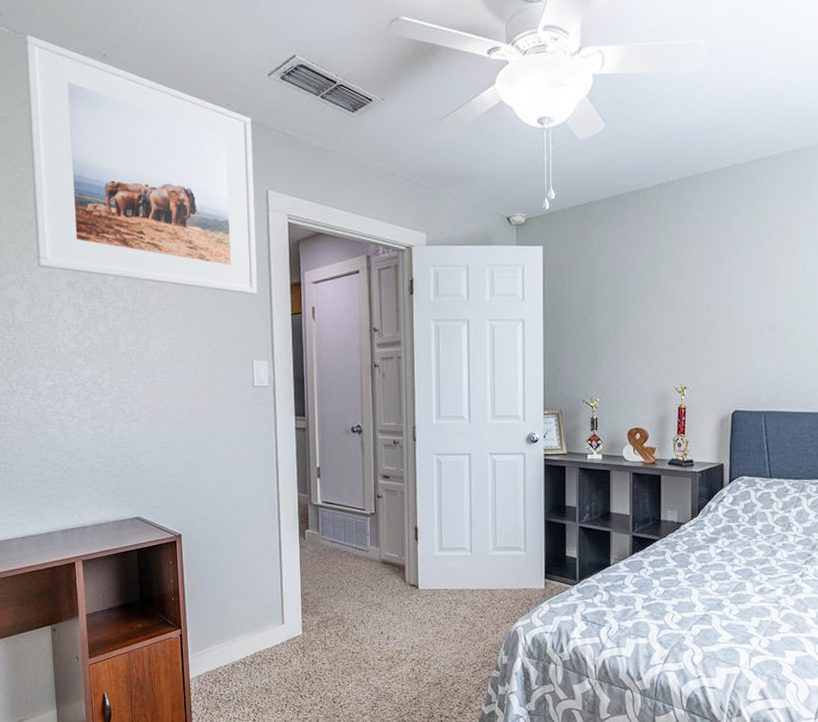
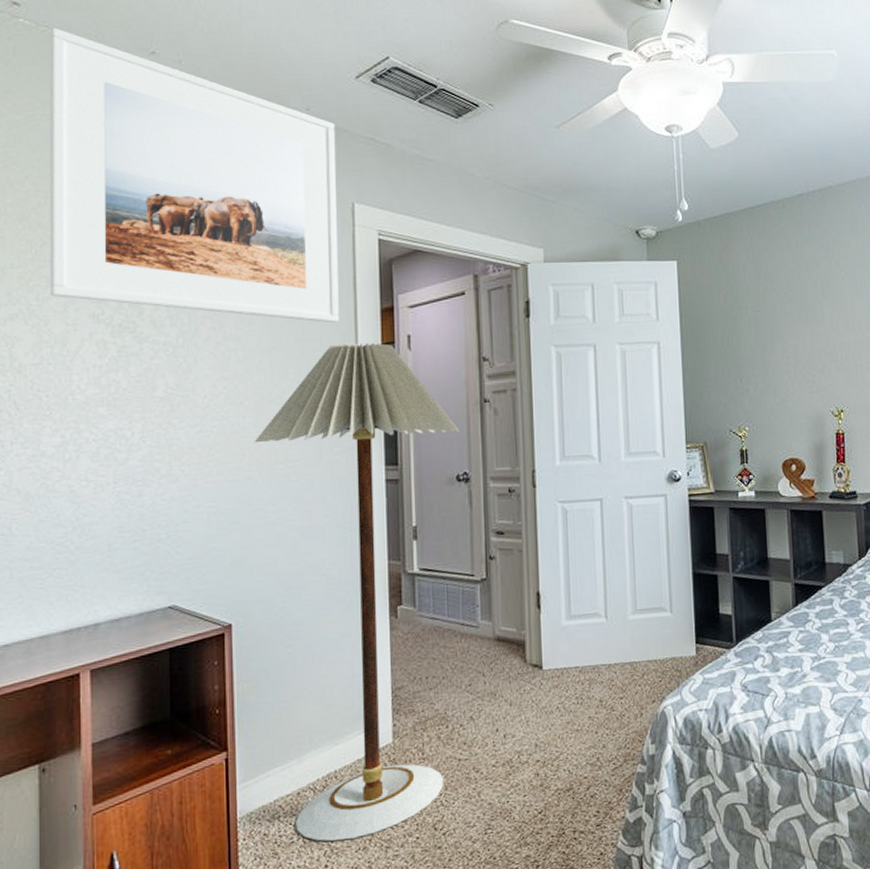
floor lamp: none [193,312,355,703] -> present [254,342,461,842]

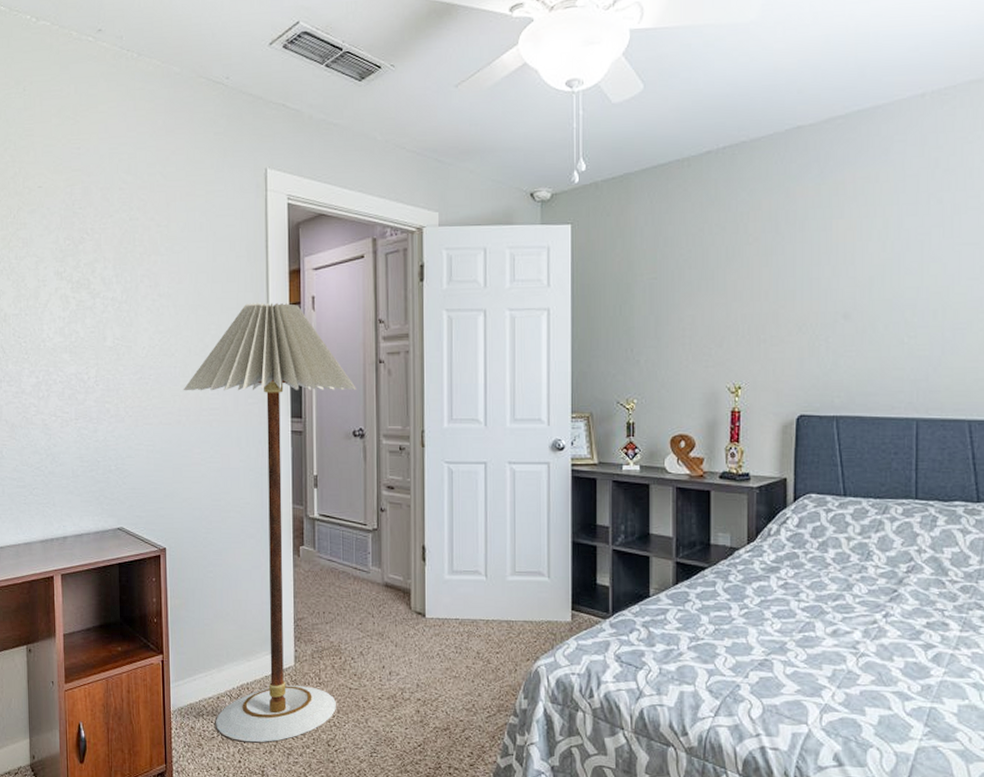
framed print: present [49,27,339,323] -> none [20,11,253,284]

